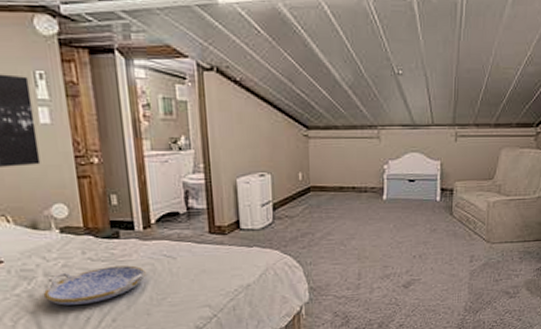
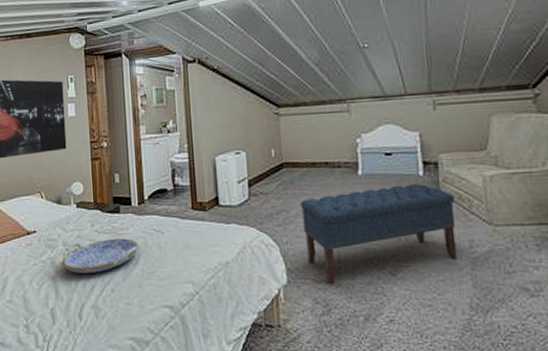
bench: none [326,208,464,300] -> present [300,184,457,285]

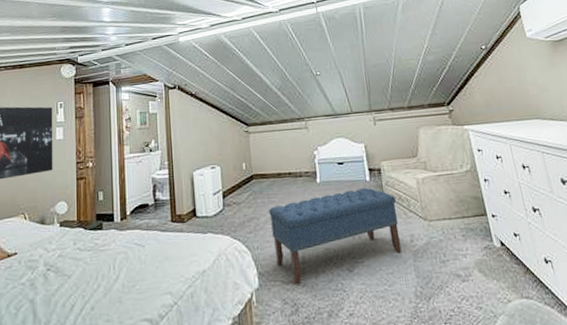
serving tray: present [61,238,139,273] -> none [41,254,120,294]

